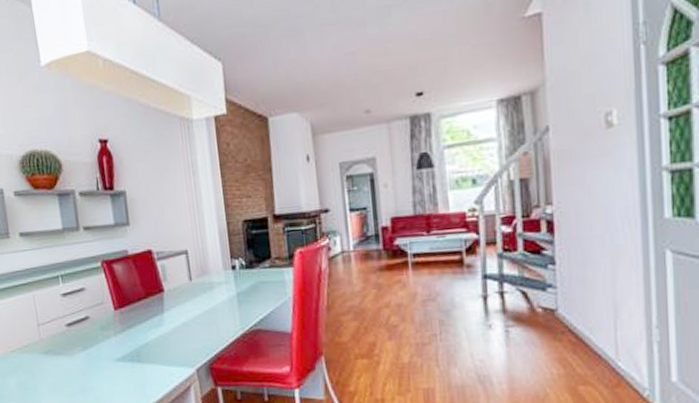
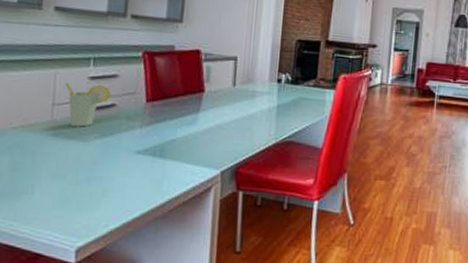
cup: none [43,300,83,343] -> present [65,83,111,127]

